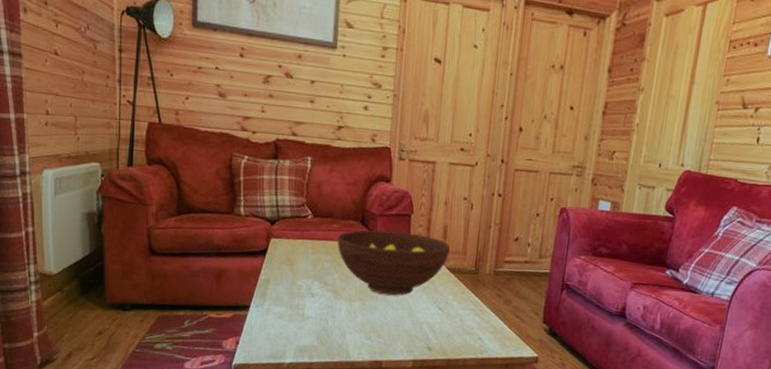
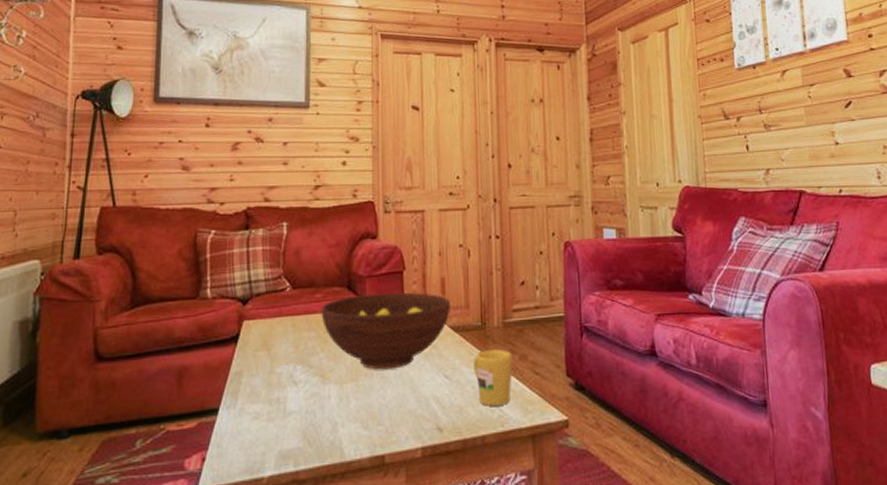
mug: none [463,291,499,338] -> present [473,349,513,406]

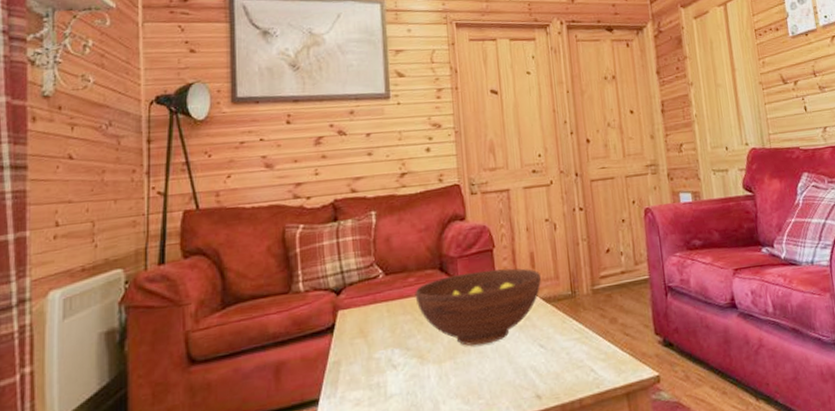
mug: present [473,349,513,406] -> none [566,315,604,370]

